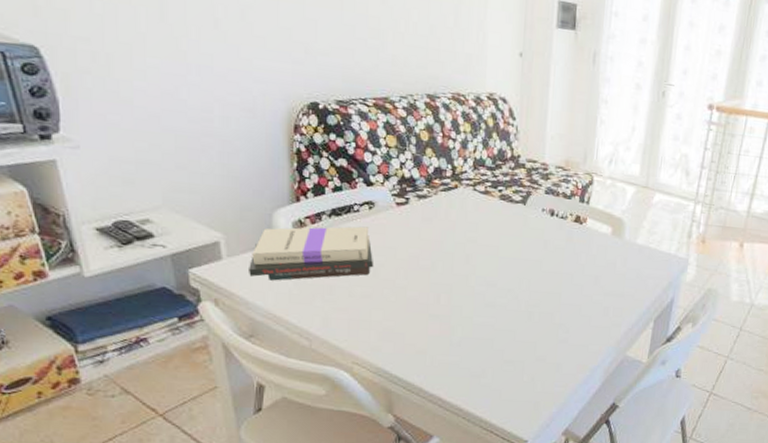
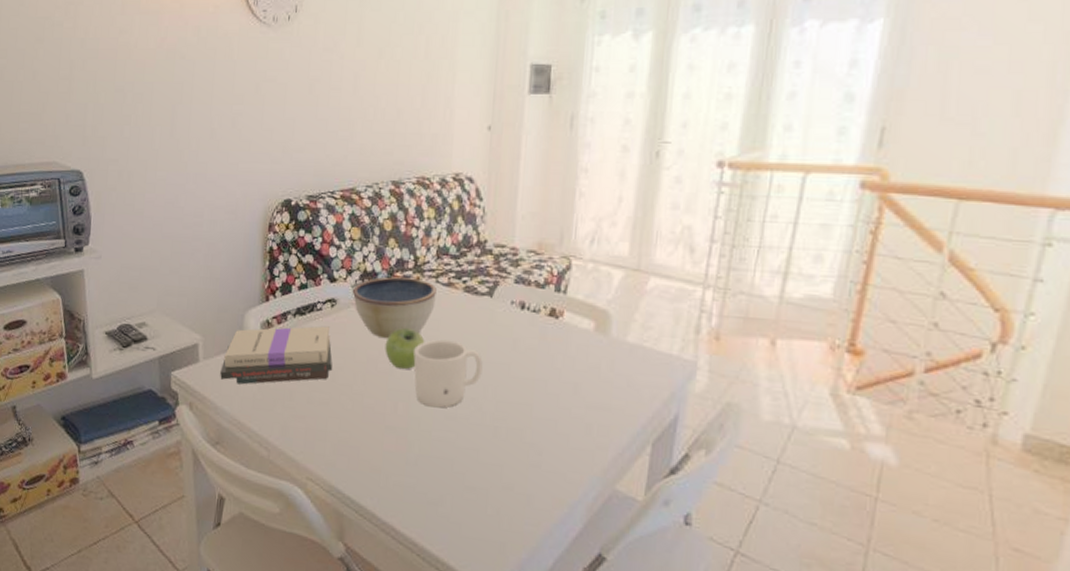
bowl: none [390,183,474,239] -> present [352,276,437,339]
fruit: none [426,229,465,266] -> present [385,327,425,370]
mug: none [454,240,518,298] -> present [413,339,483,408]

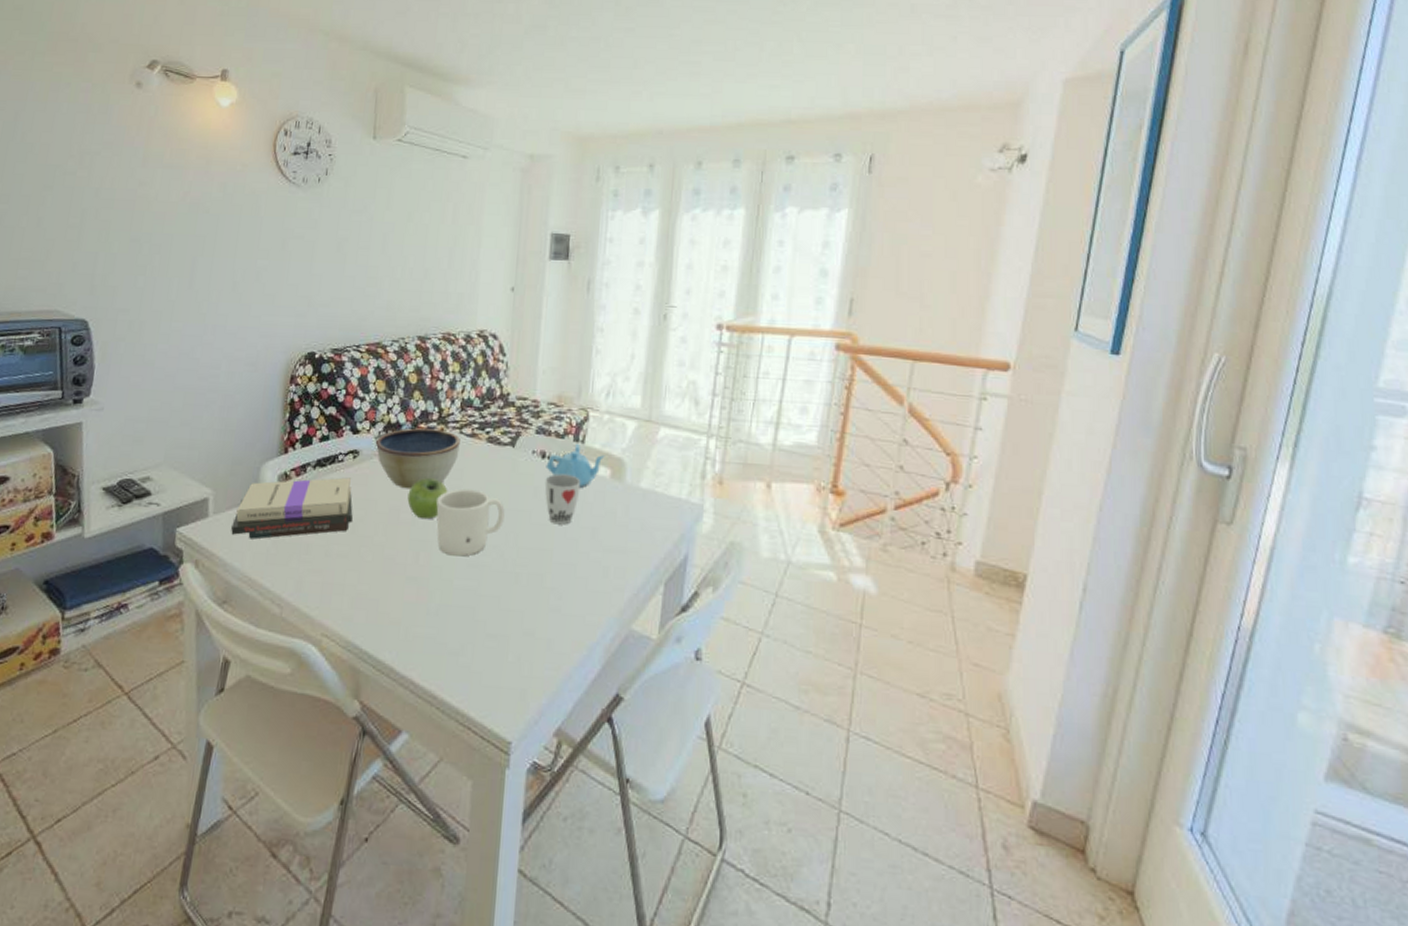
cup: none [524,325,563,379] -> present [545,473,581,525]
teapot: none [525,293,589,341] -> present [546,443,605,488]

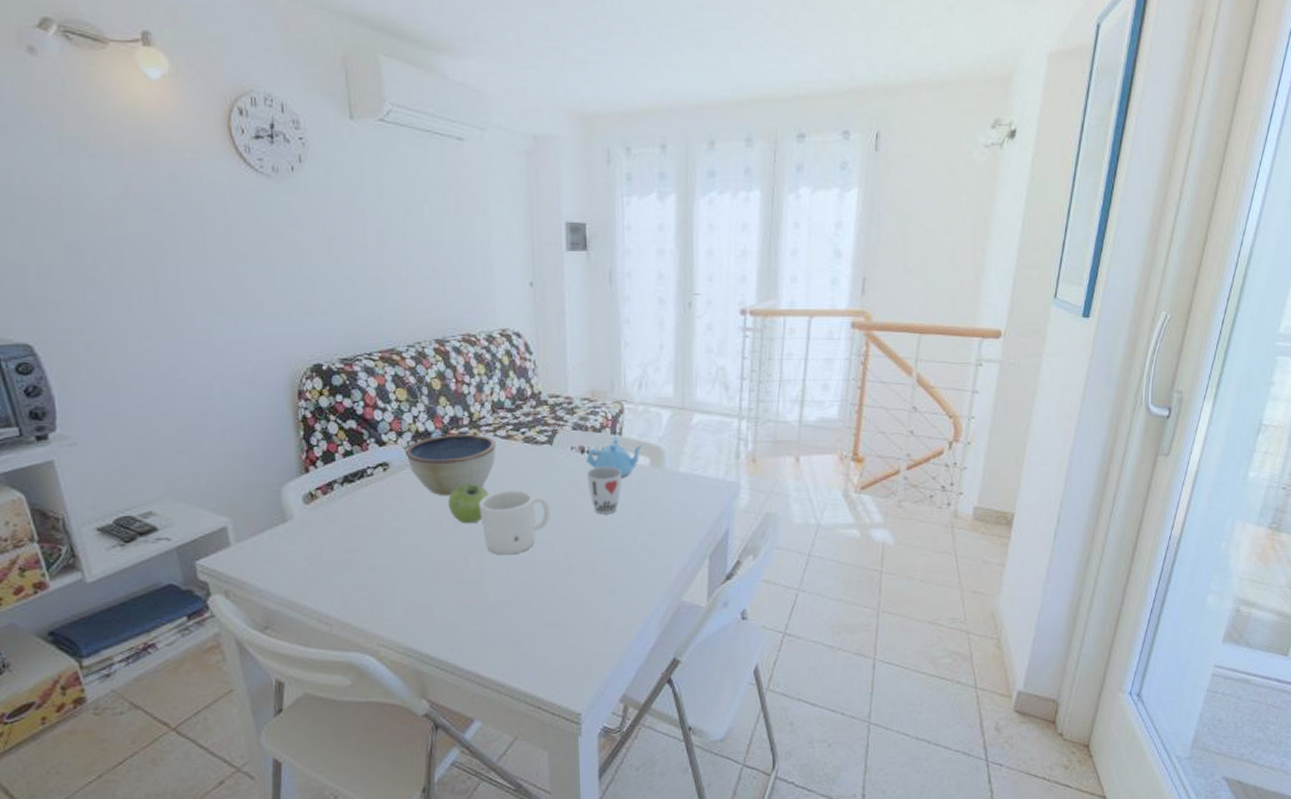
books: present [231,477,354,539] -> none [259,491,394,563]

